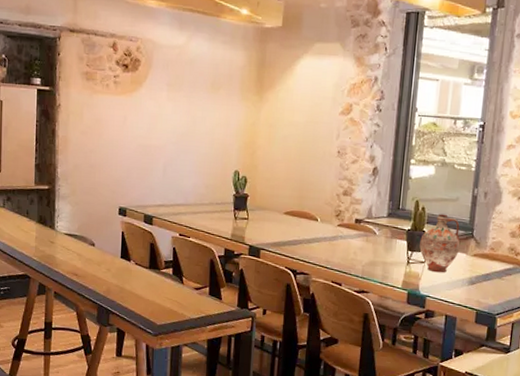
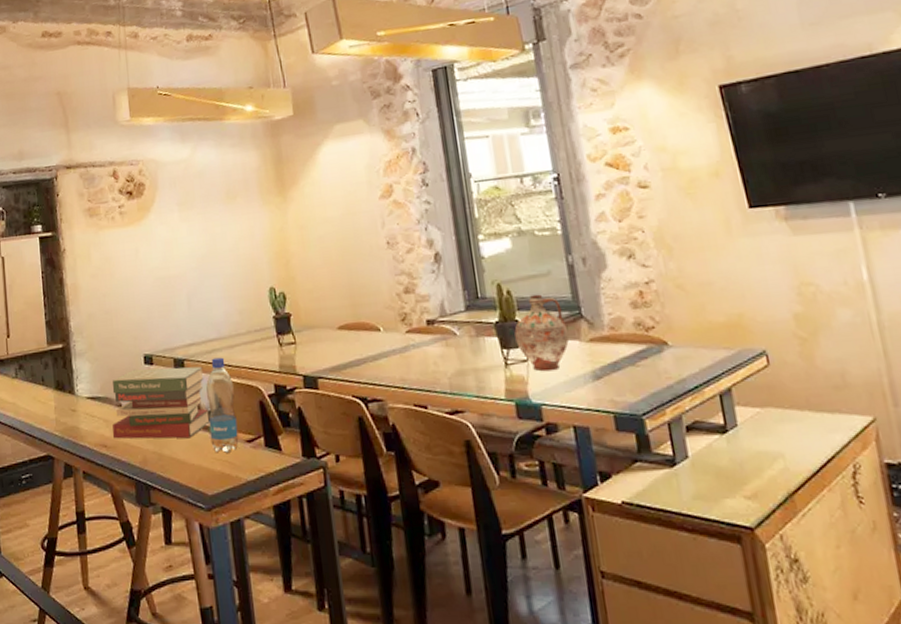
books: none [84,217,168,279] -> present [112,366,210,439]
bottle: none [165,219,191,295] -> present [206,357,239,453]

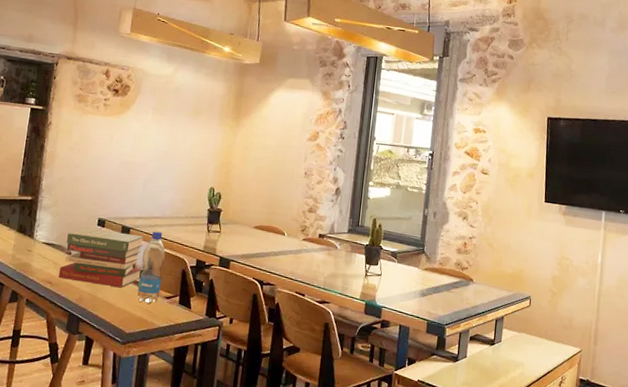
ceramic jug: present [514,294,570,372] -> none [376,231,413,285]

